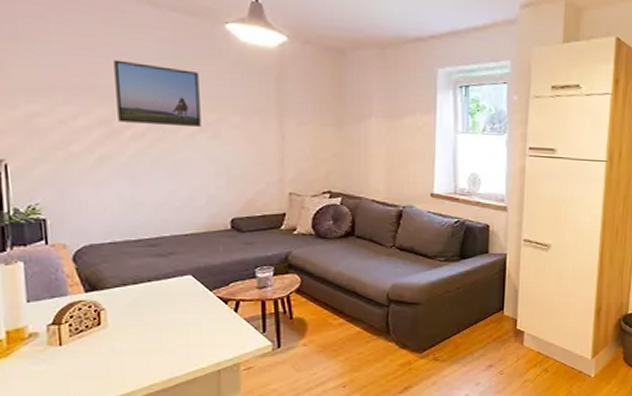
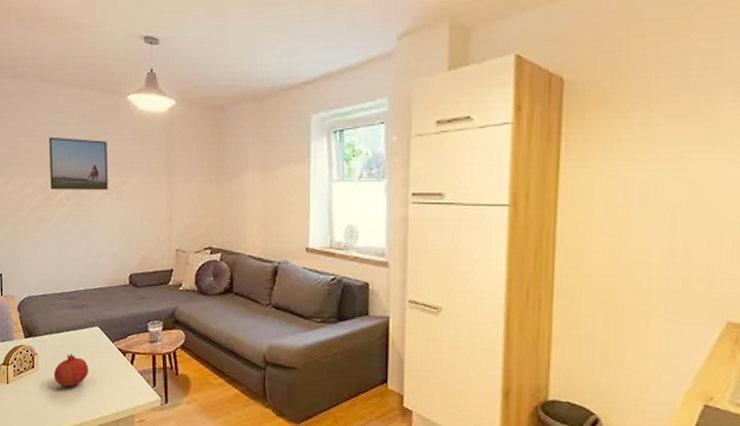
fruit: none [129,306,180,342] -> present [53,354,89,387]

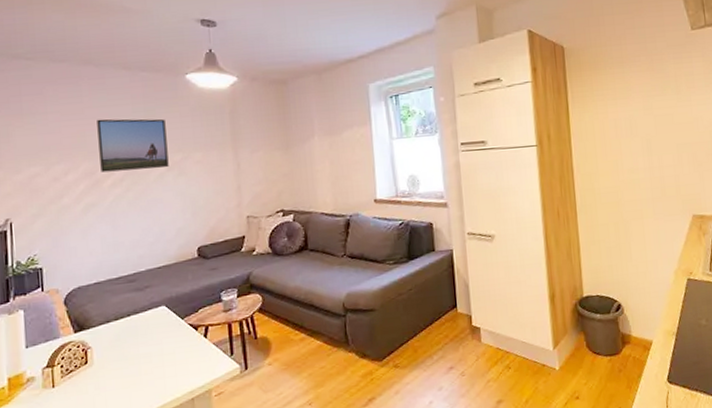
fruit: present [53,354,89,387] -> none [112,340,156,377]

